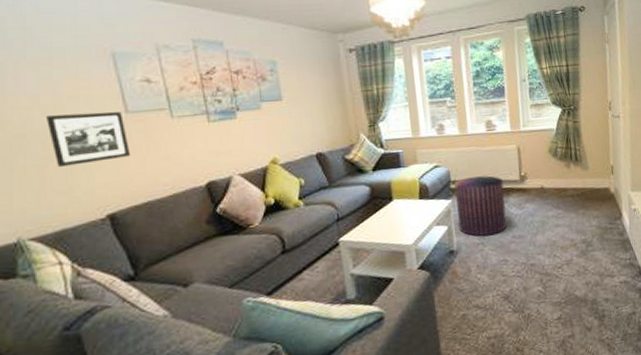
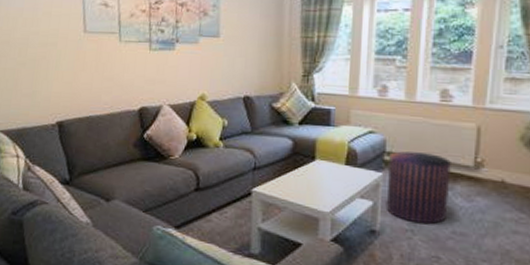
picture frame: present [47,111,130,167] -> none [25,28,83,74]

